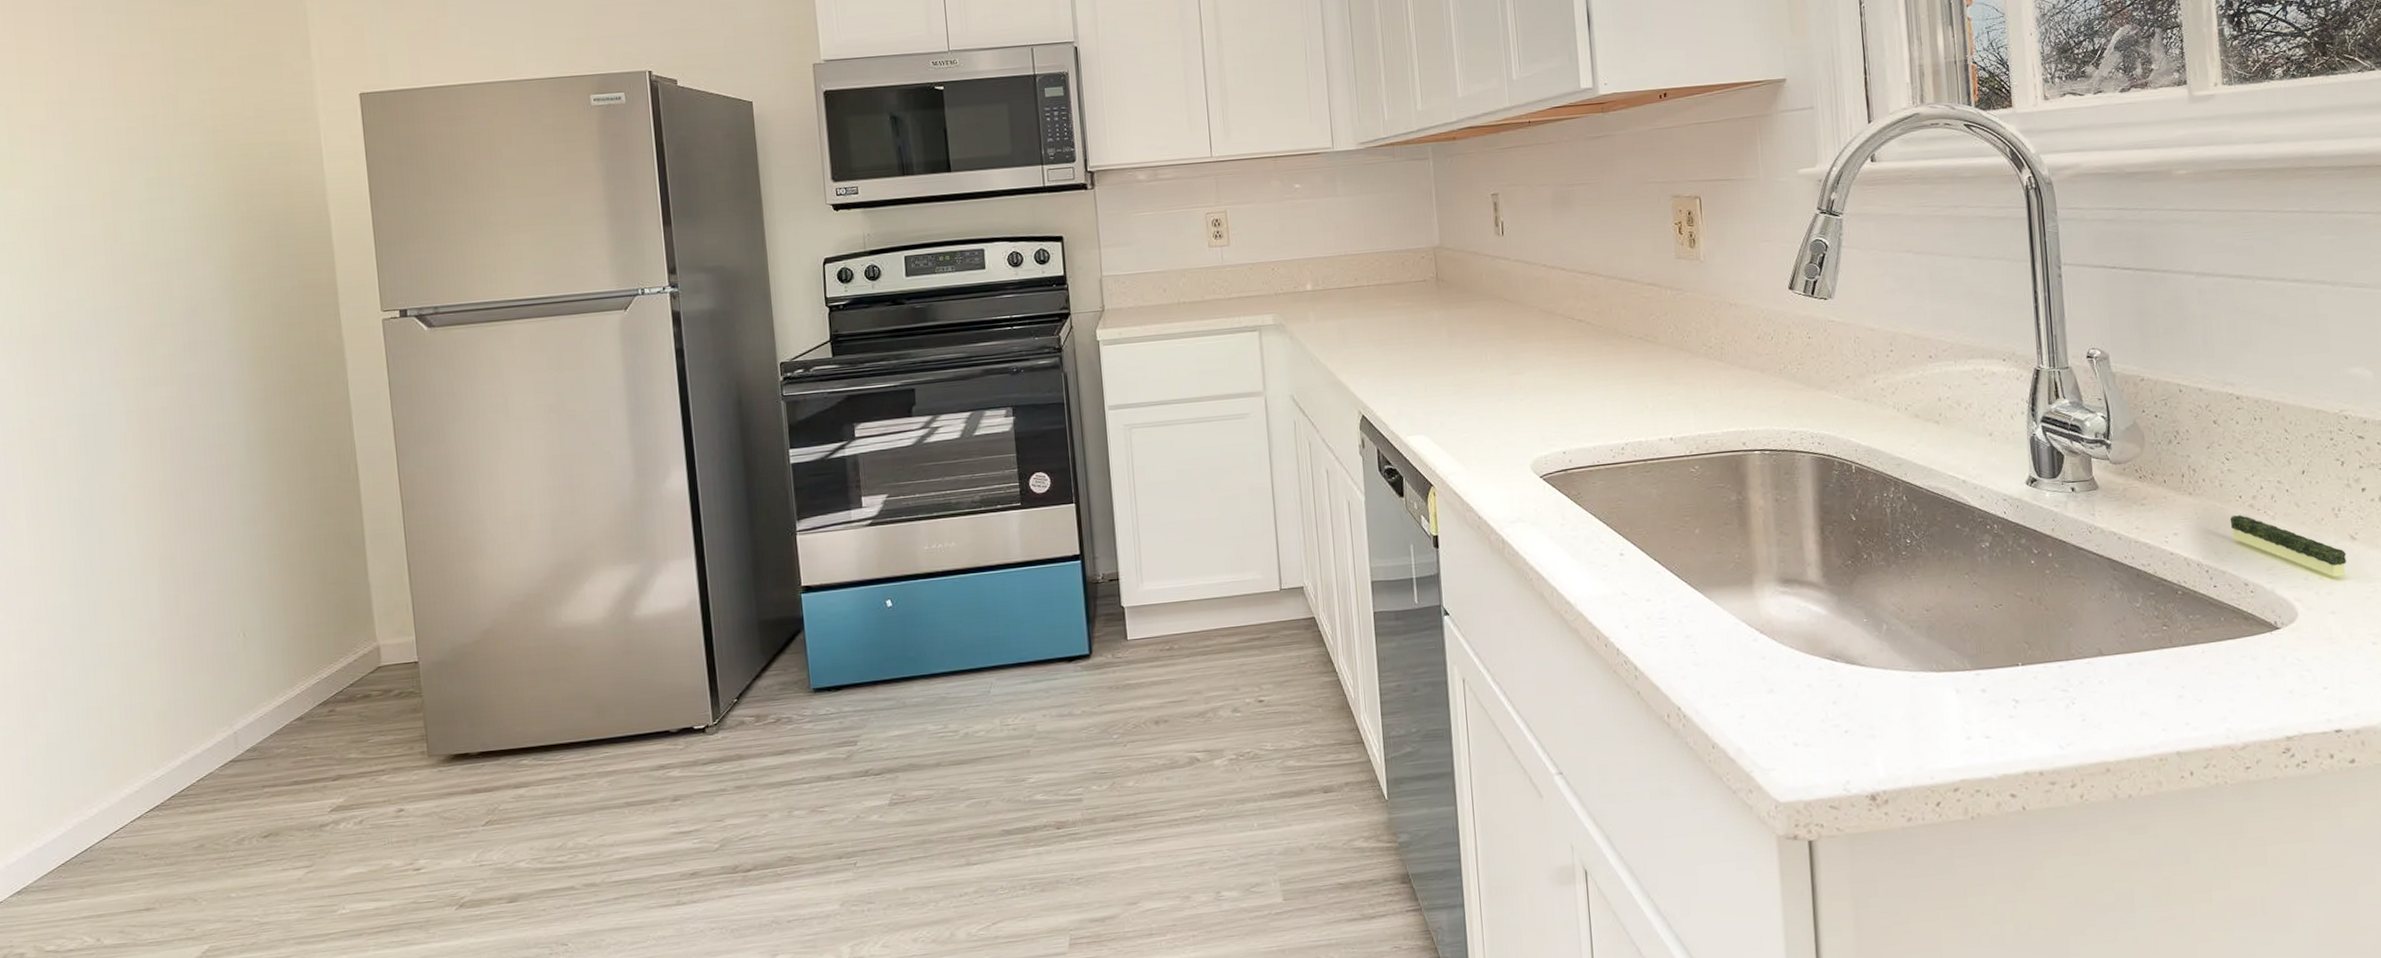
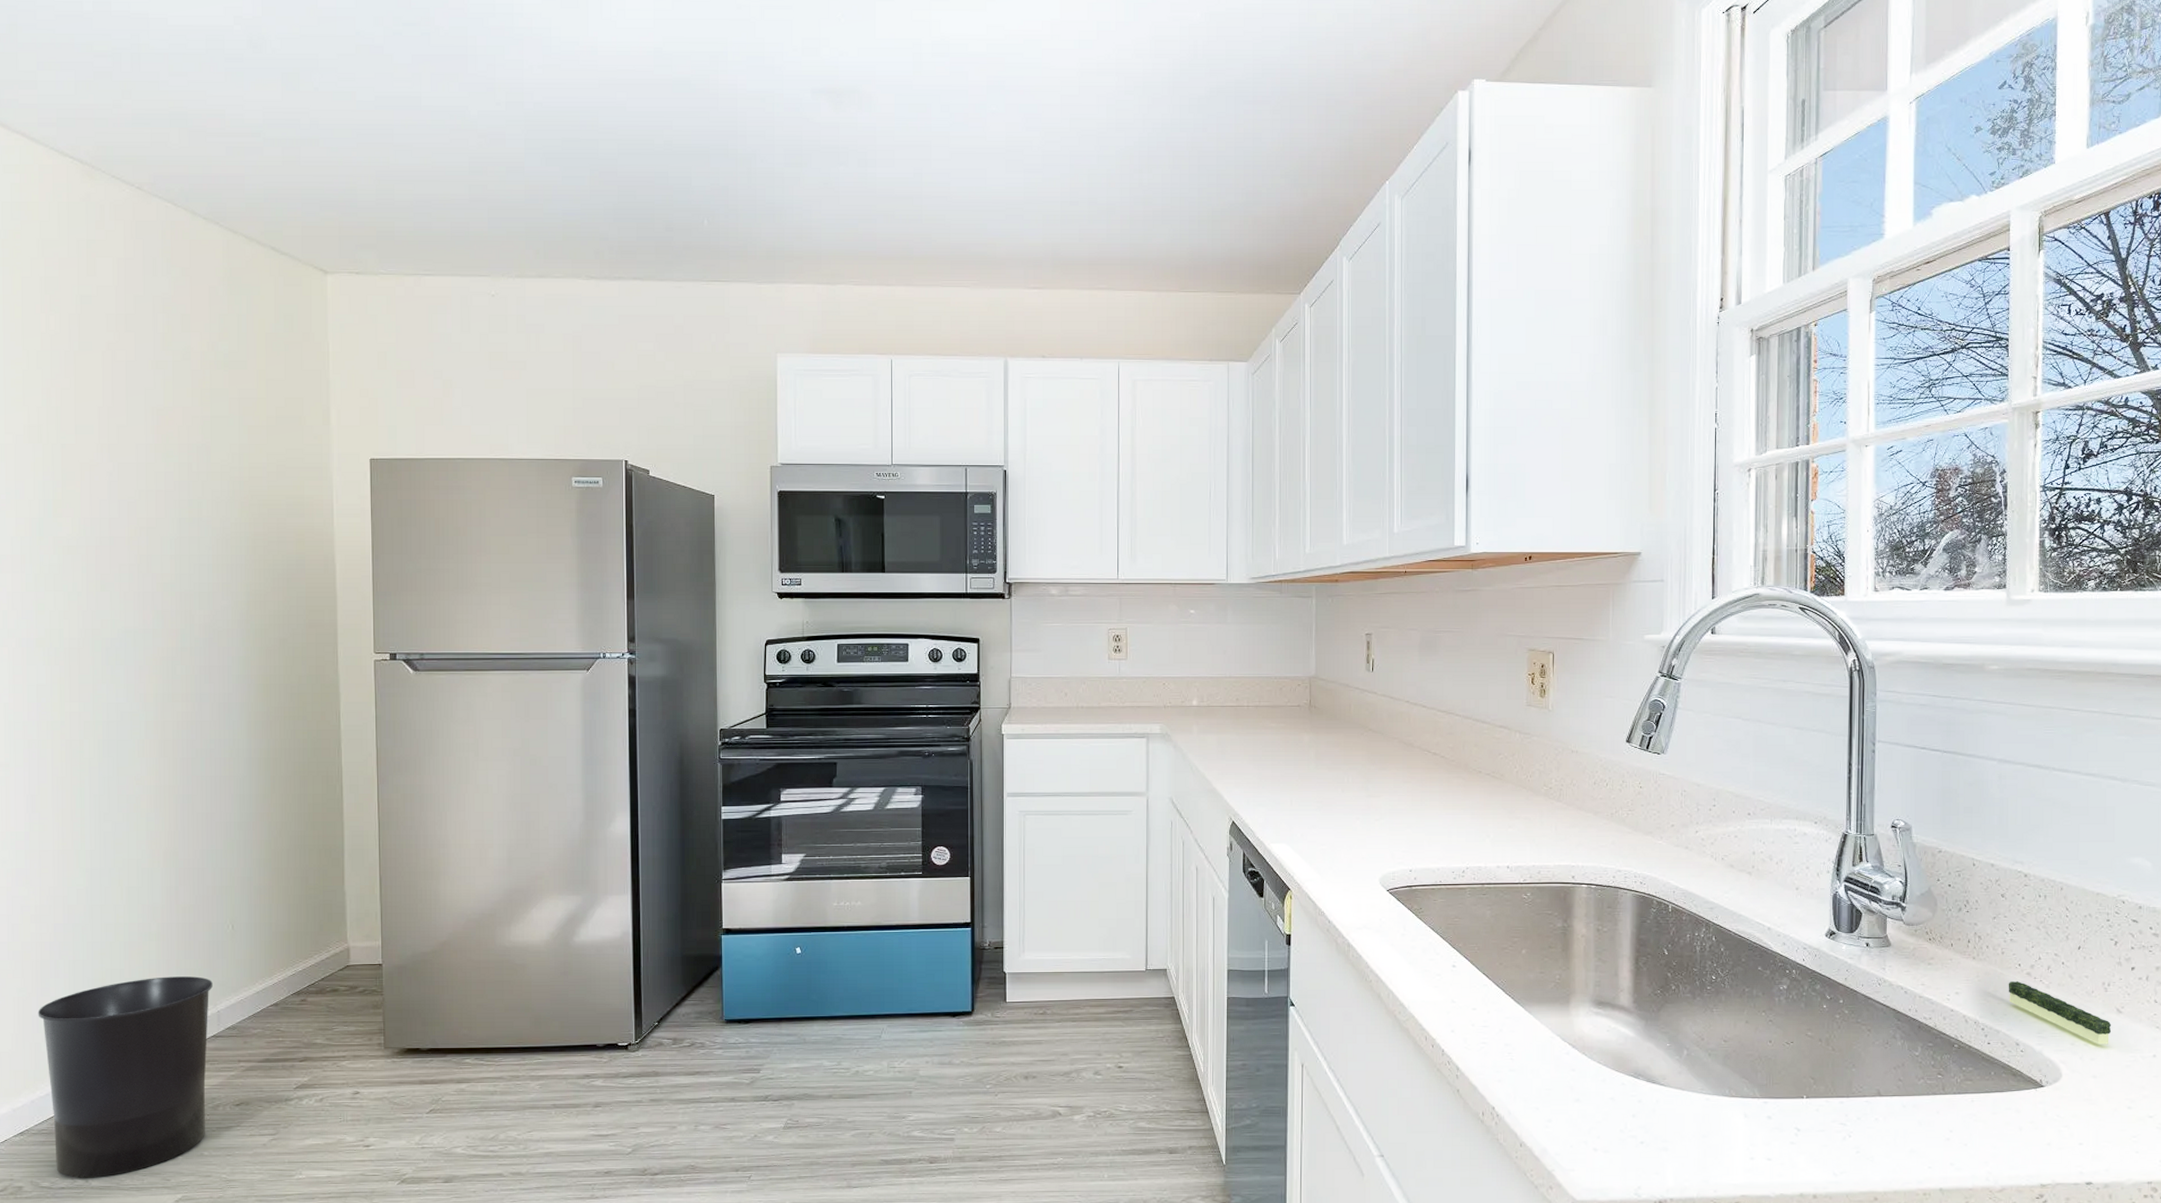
waste bin: none [27,694,231,937] -> present [38,976,213,1178]

